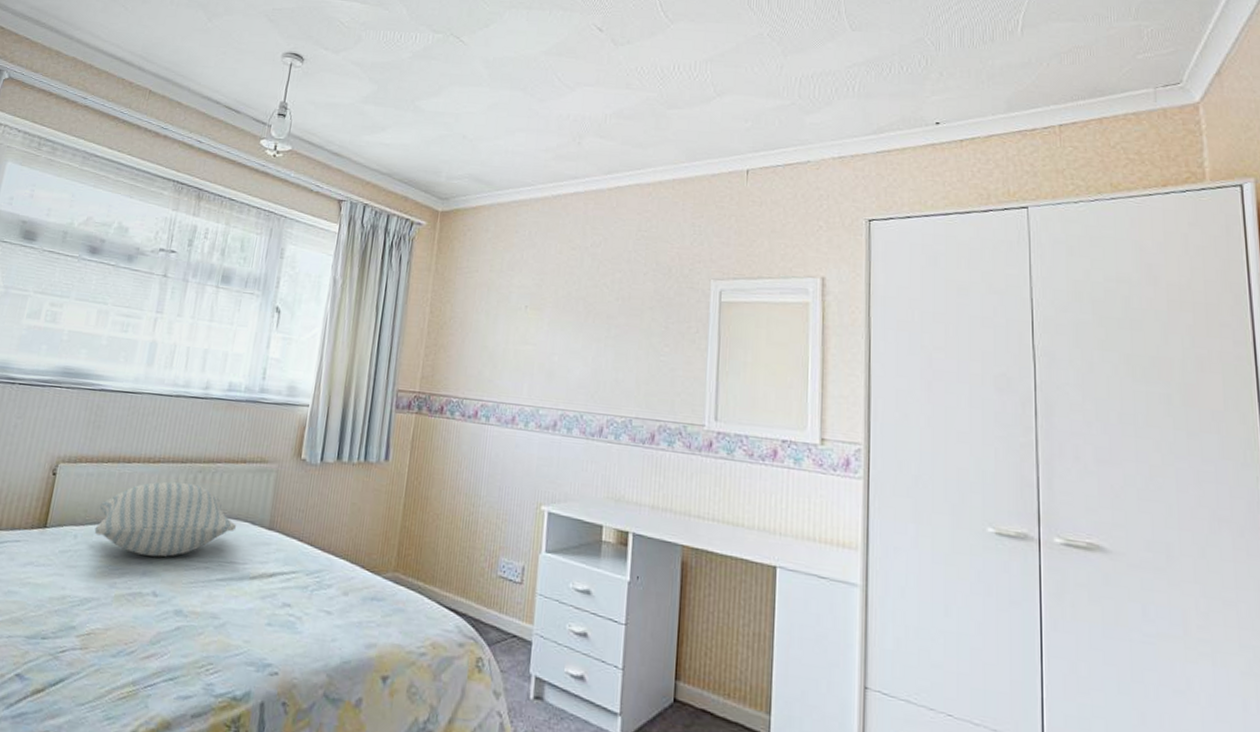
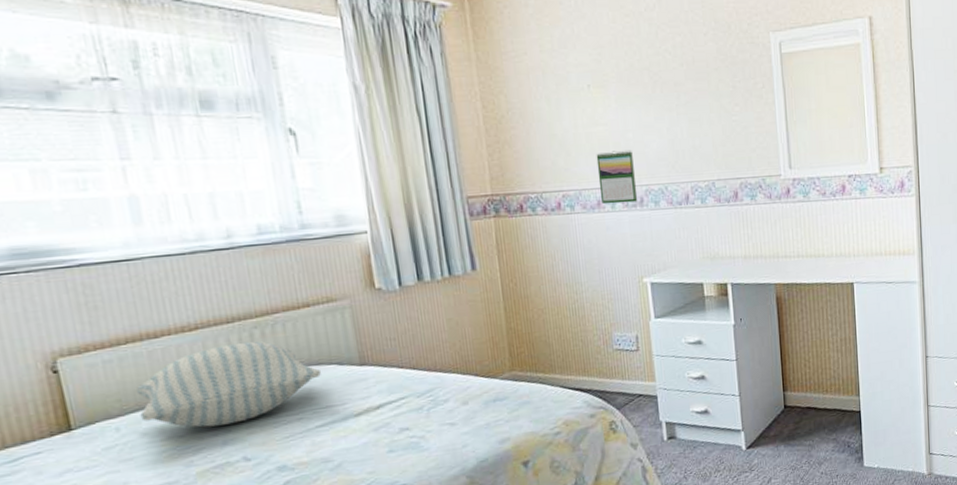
calendar: none [516,370,555,425] -> present [596,150,638,205]

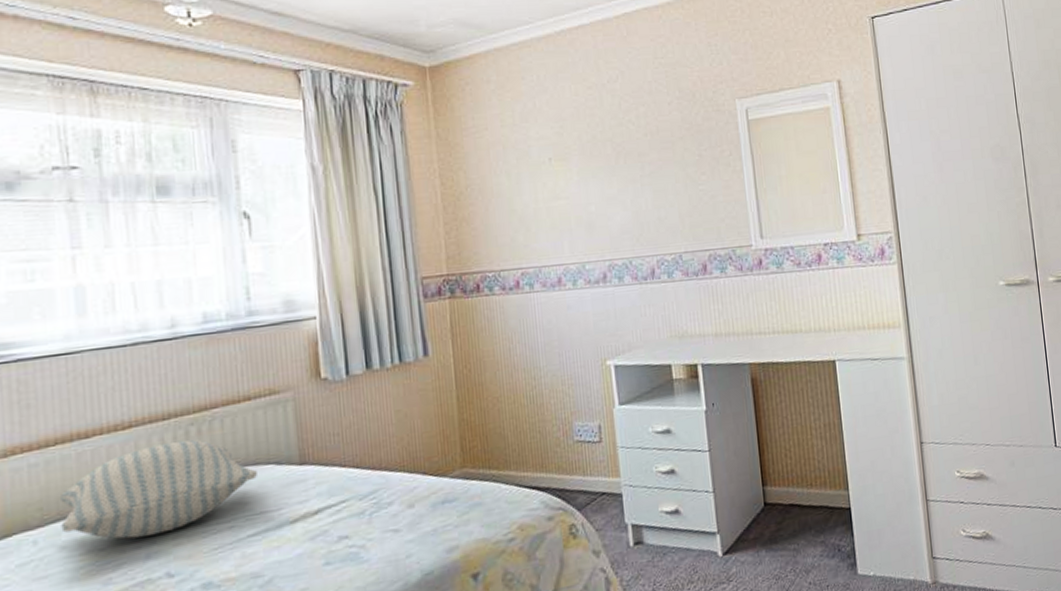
calendar: present [596,150,638,205] -> none [557,223,601,282]

